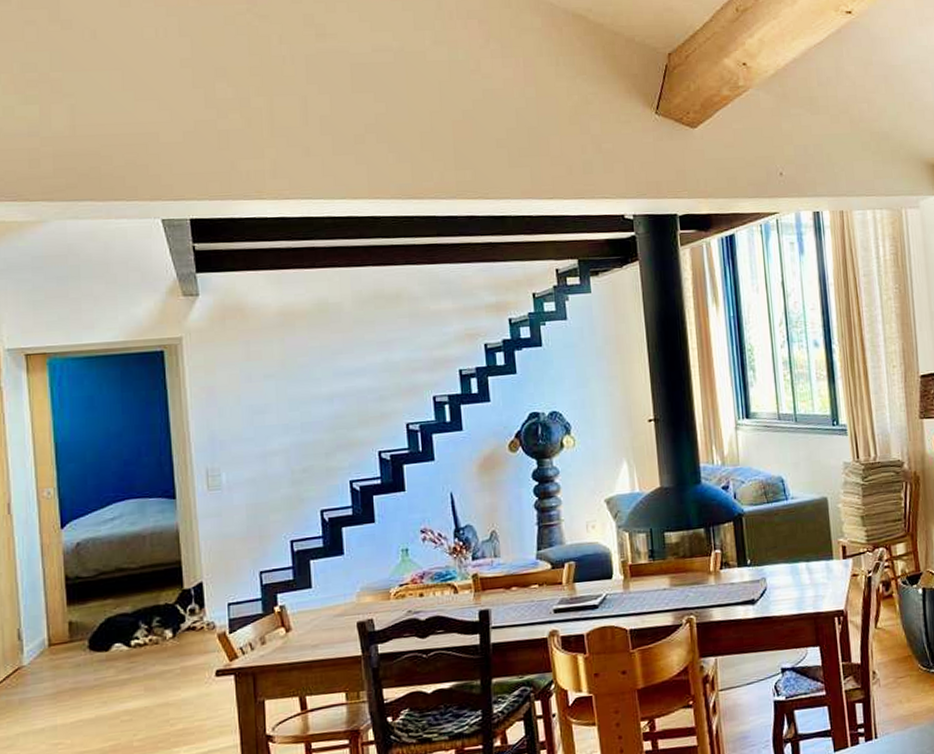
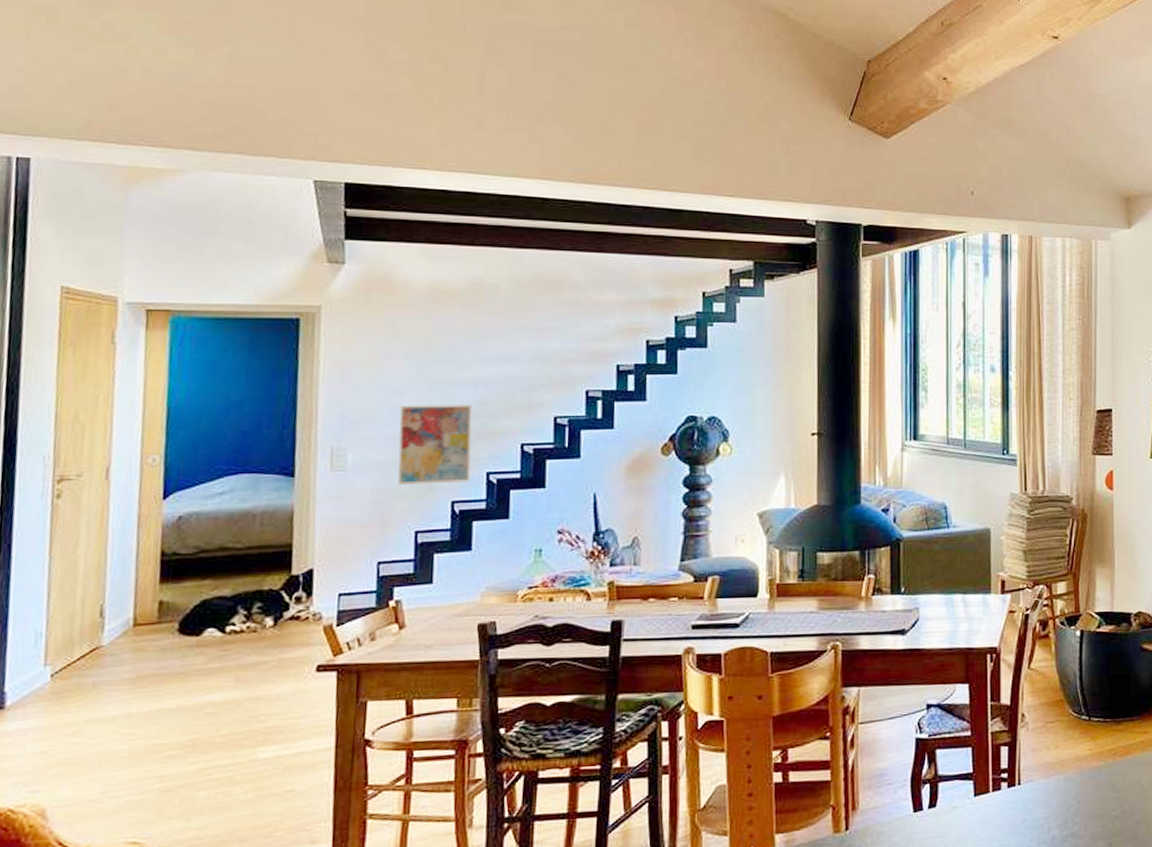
wall art: none [264,419,335,499] -> present [398,405,472,485]

